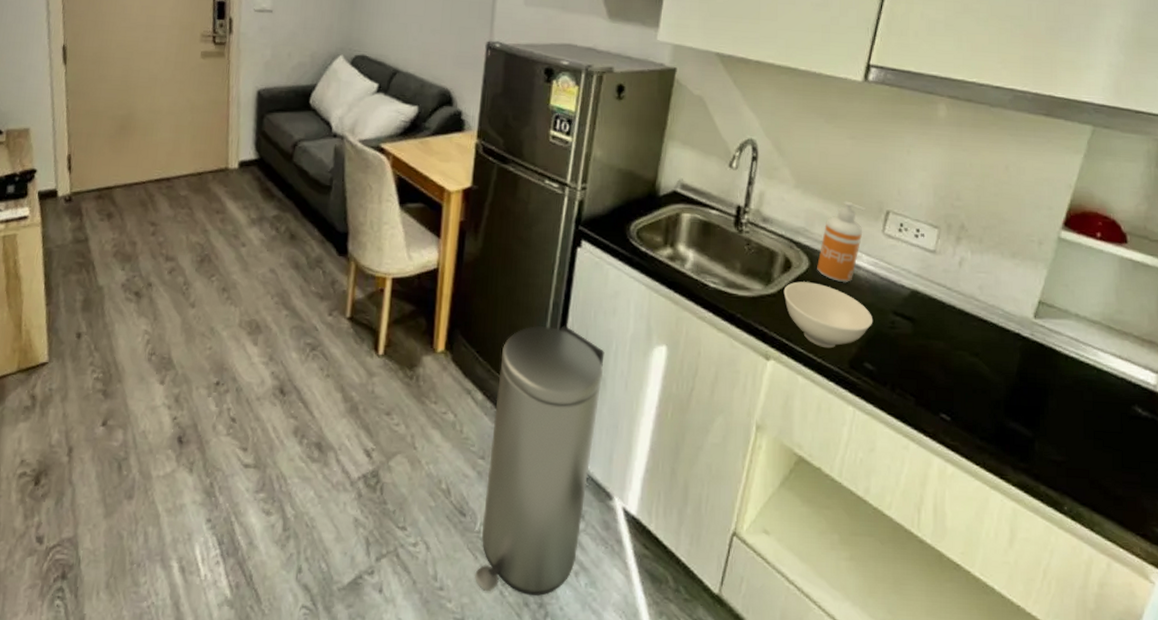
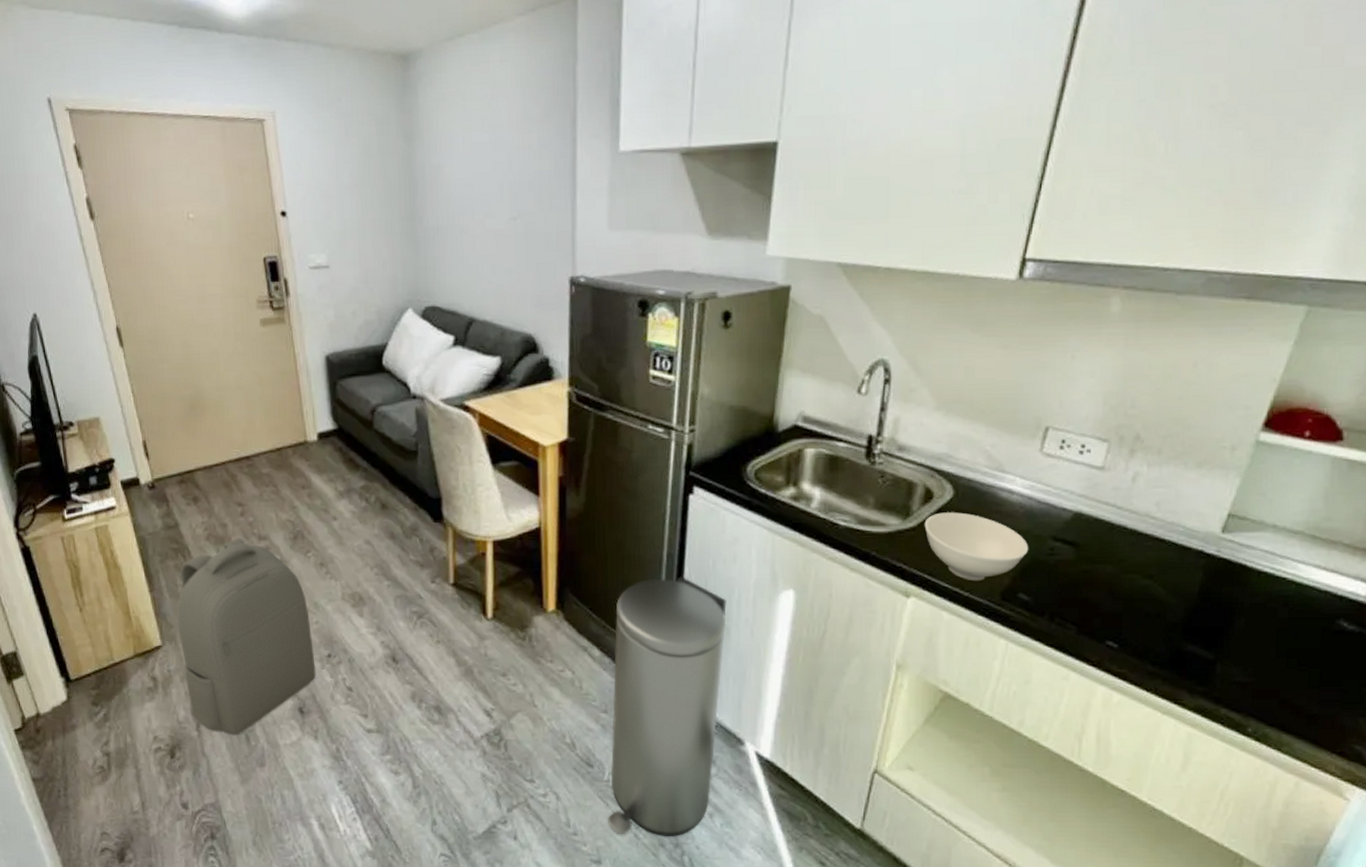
backpack: none [65,256,204,462] -> present [176,537,316,734]
soap dispenser: present [817,201,866,283] -> none [963,419,1020,511]

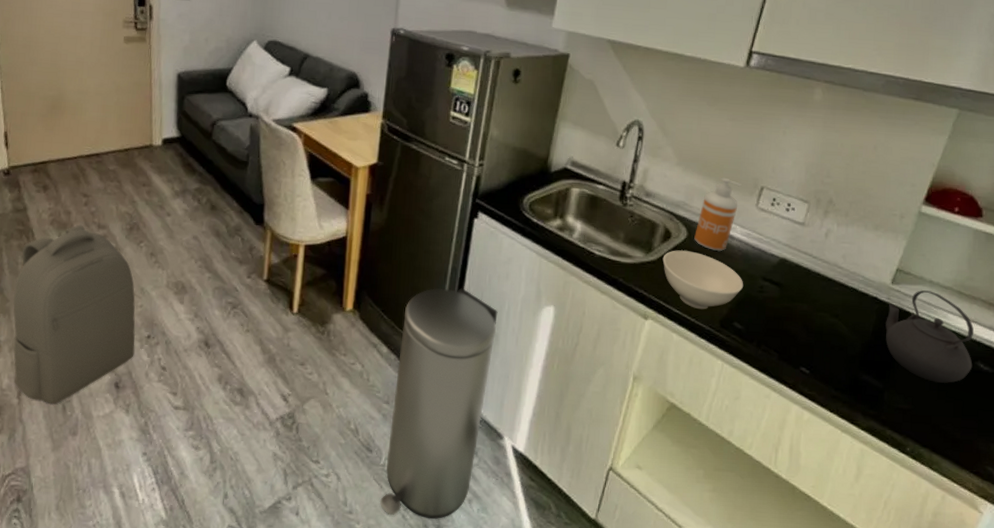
soap dispenser: none [963,419,1020,511] -> present [694,177,742,252]
kettle: none [1215,538,1335,650] -> present [885,290,974,384]

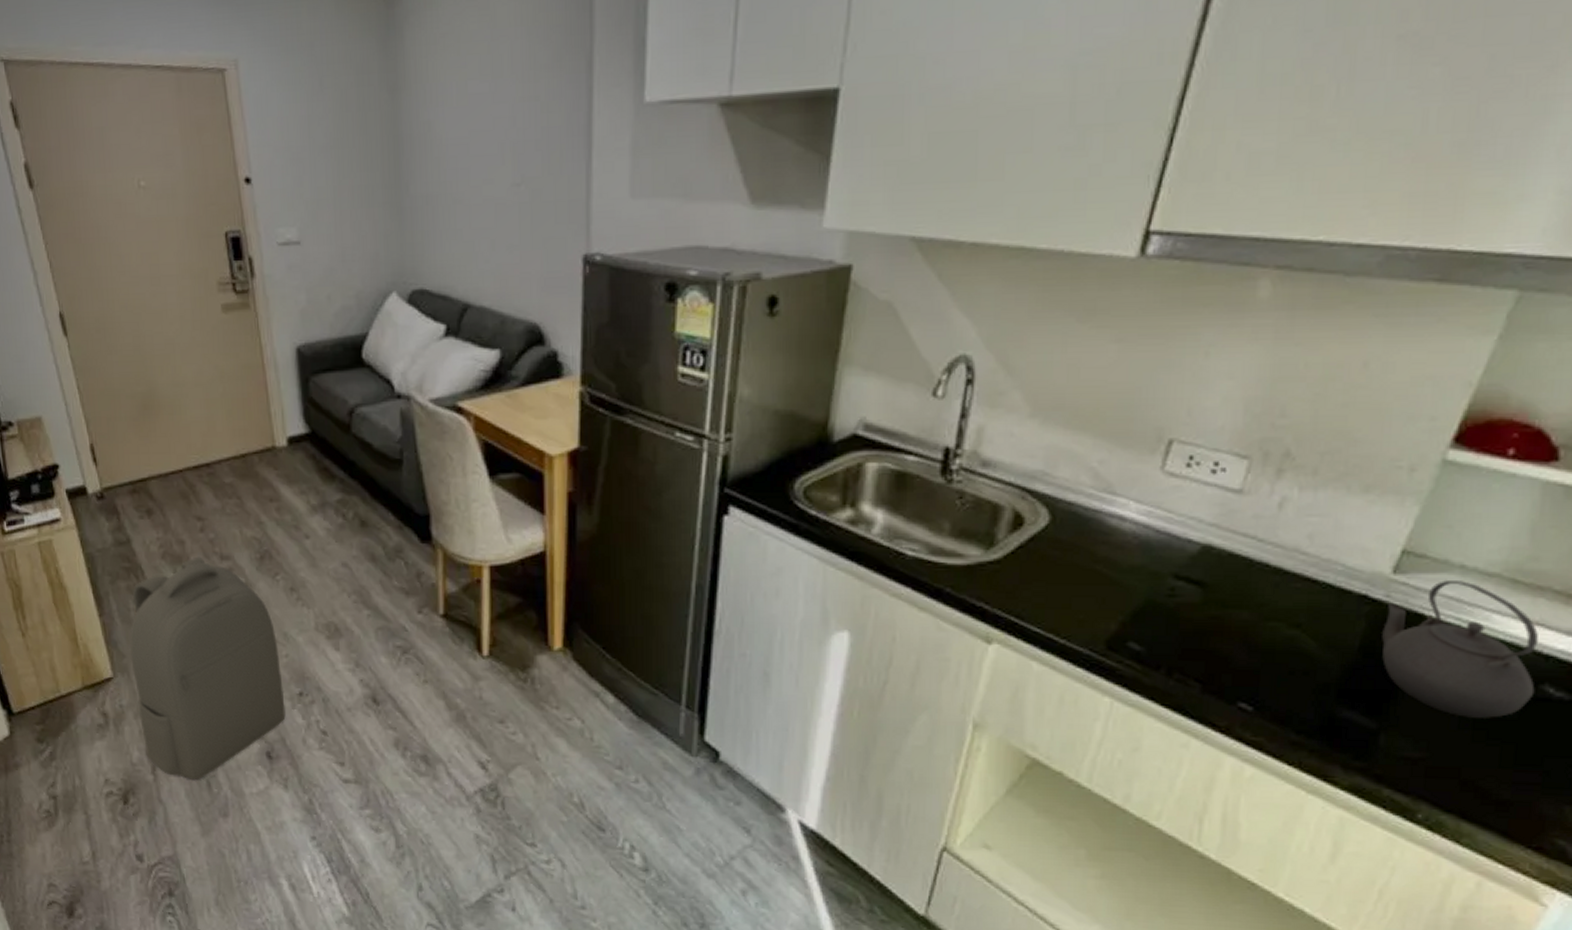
pedal bin: present [379,288,498,519] -> none [620,612,767,916]
bowl: present [662,250,744,310] -> none [1012,542,1143,626]
soap dispenser: present [694,177,742,252] -> none [1061,430,1136,541]

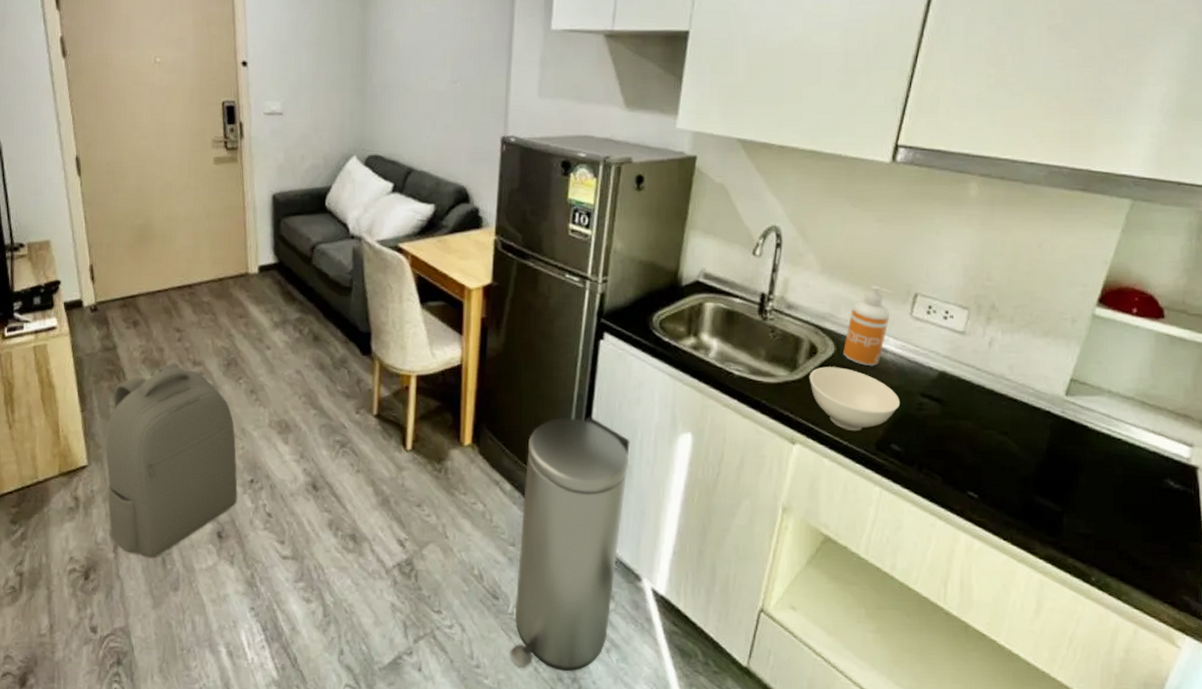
pedal bin: none [620,612,767,916] -> present [509,416,630,672]
bowl: none [1012,542,1143,626] -> present [809,366,901,432]
soap dispenser: none [1061,430,1136,541] -> present [843,285,893,367]
kettle: present [1382,580,1539,720] -> none [1061,401,1162,505]

